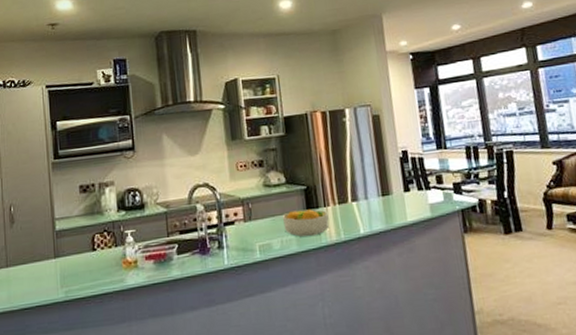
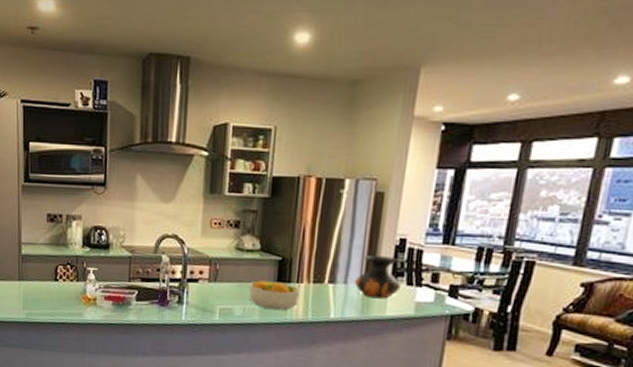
vase: none [374,168,414,208] -> present [355,255,401,299]

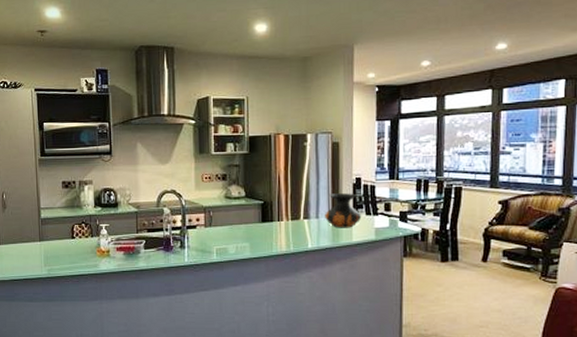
fruit bowl: present [249,280,300,311] -> none [239,222,281,246]

